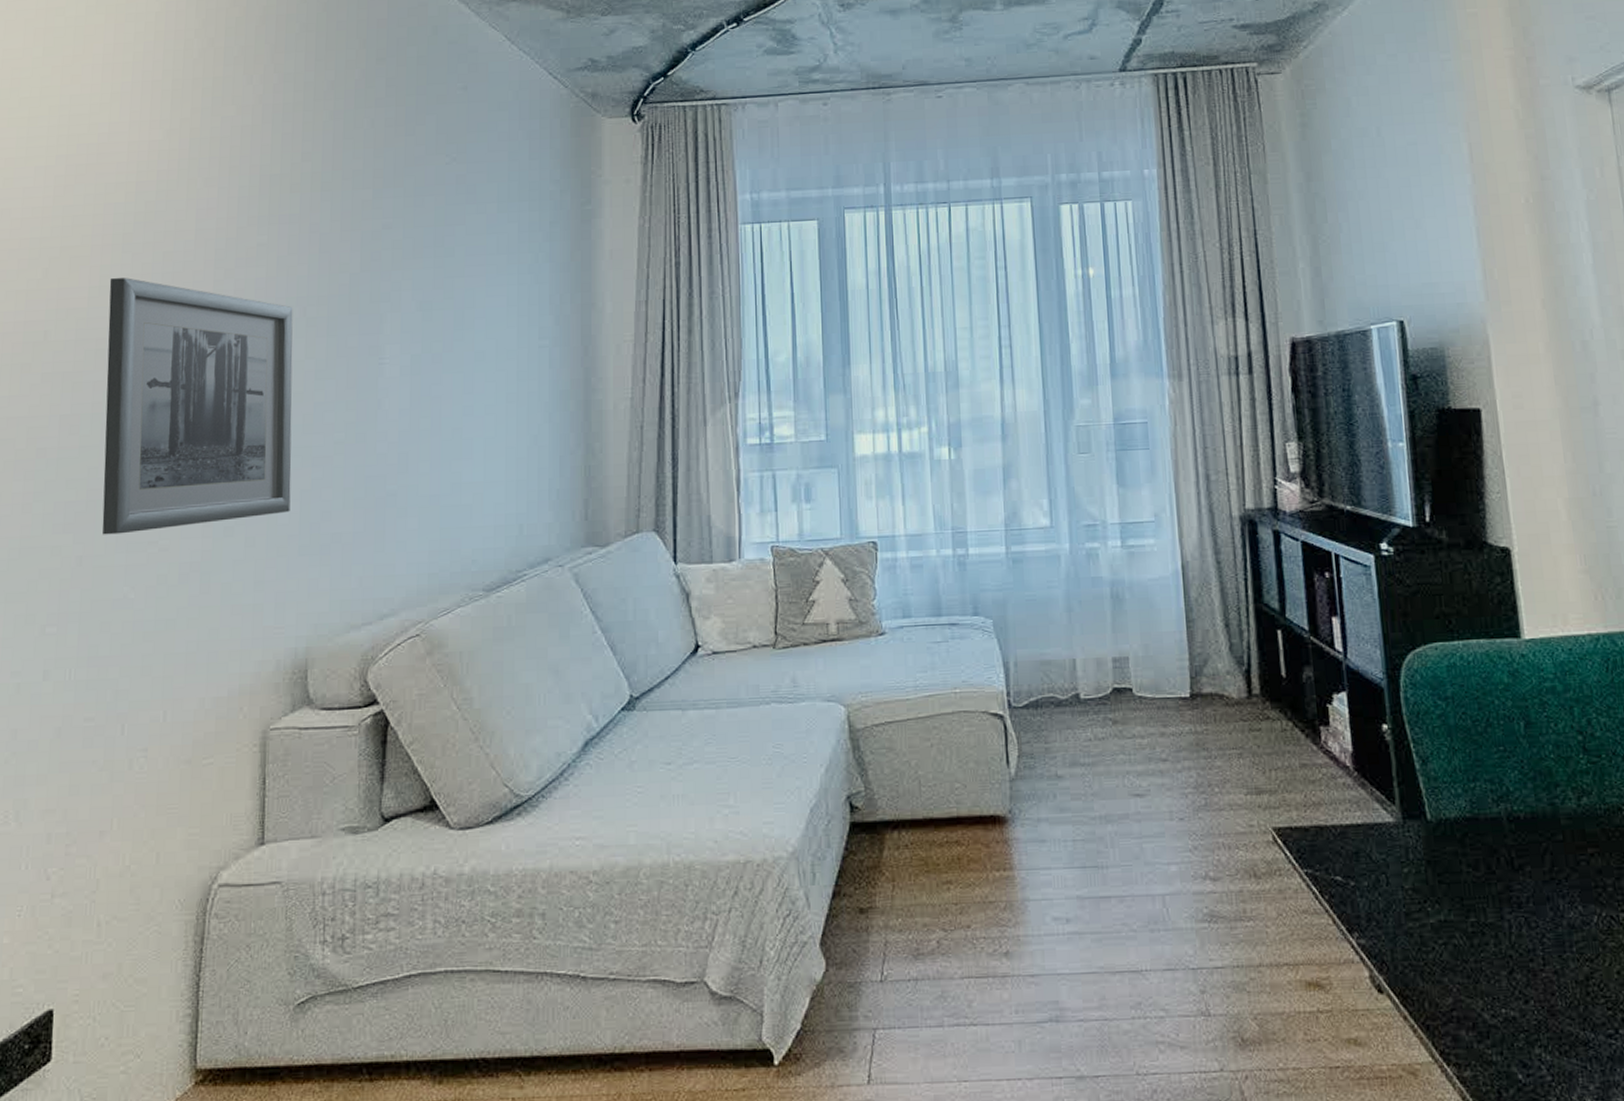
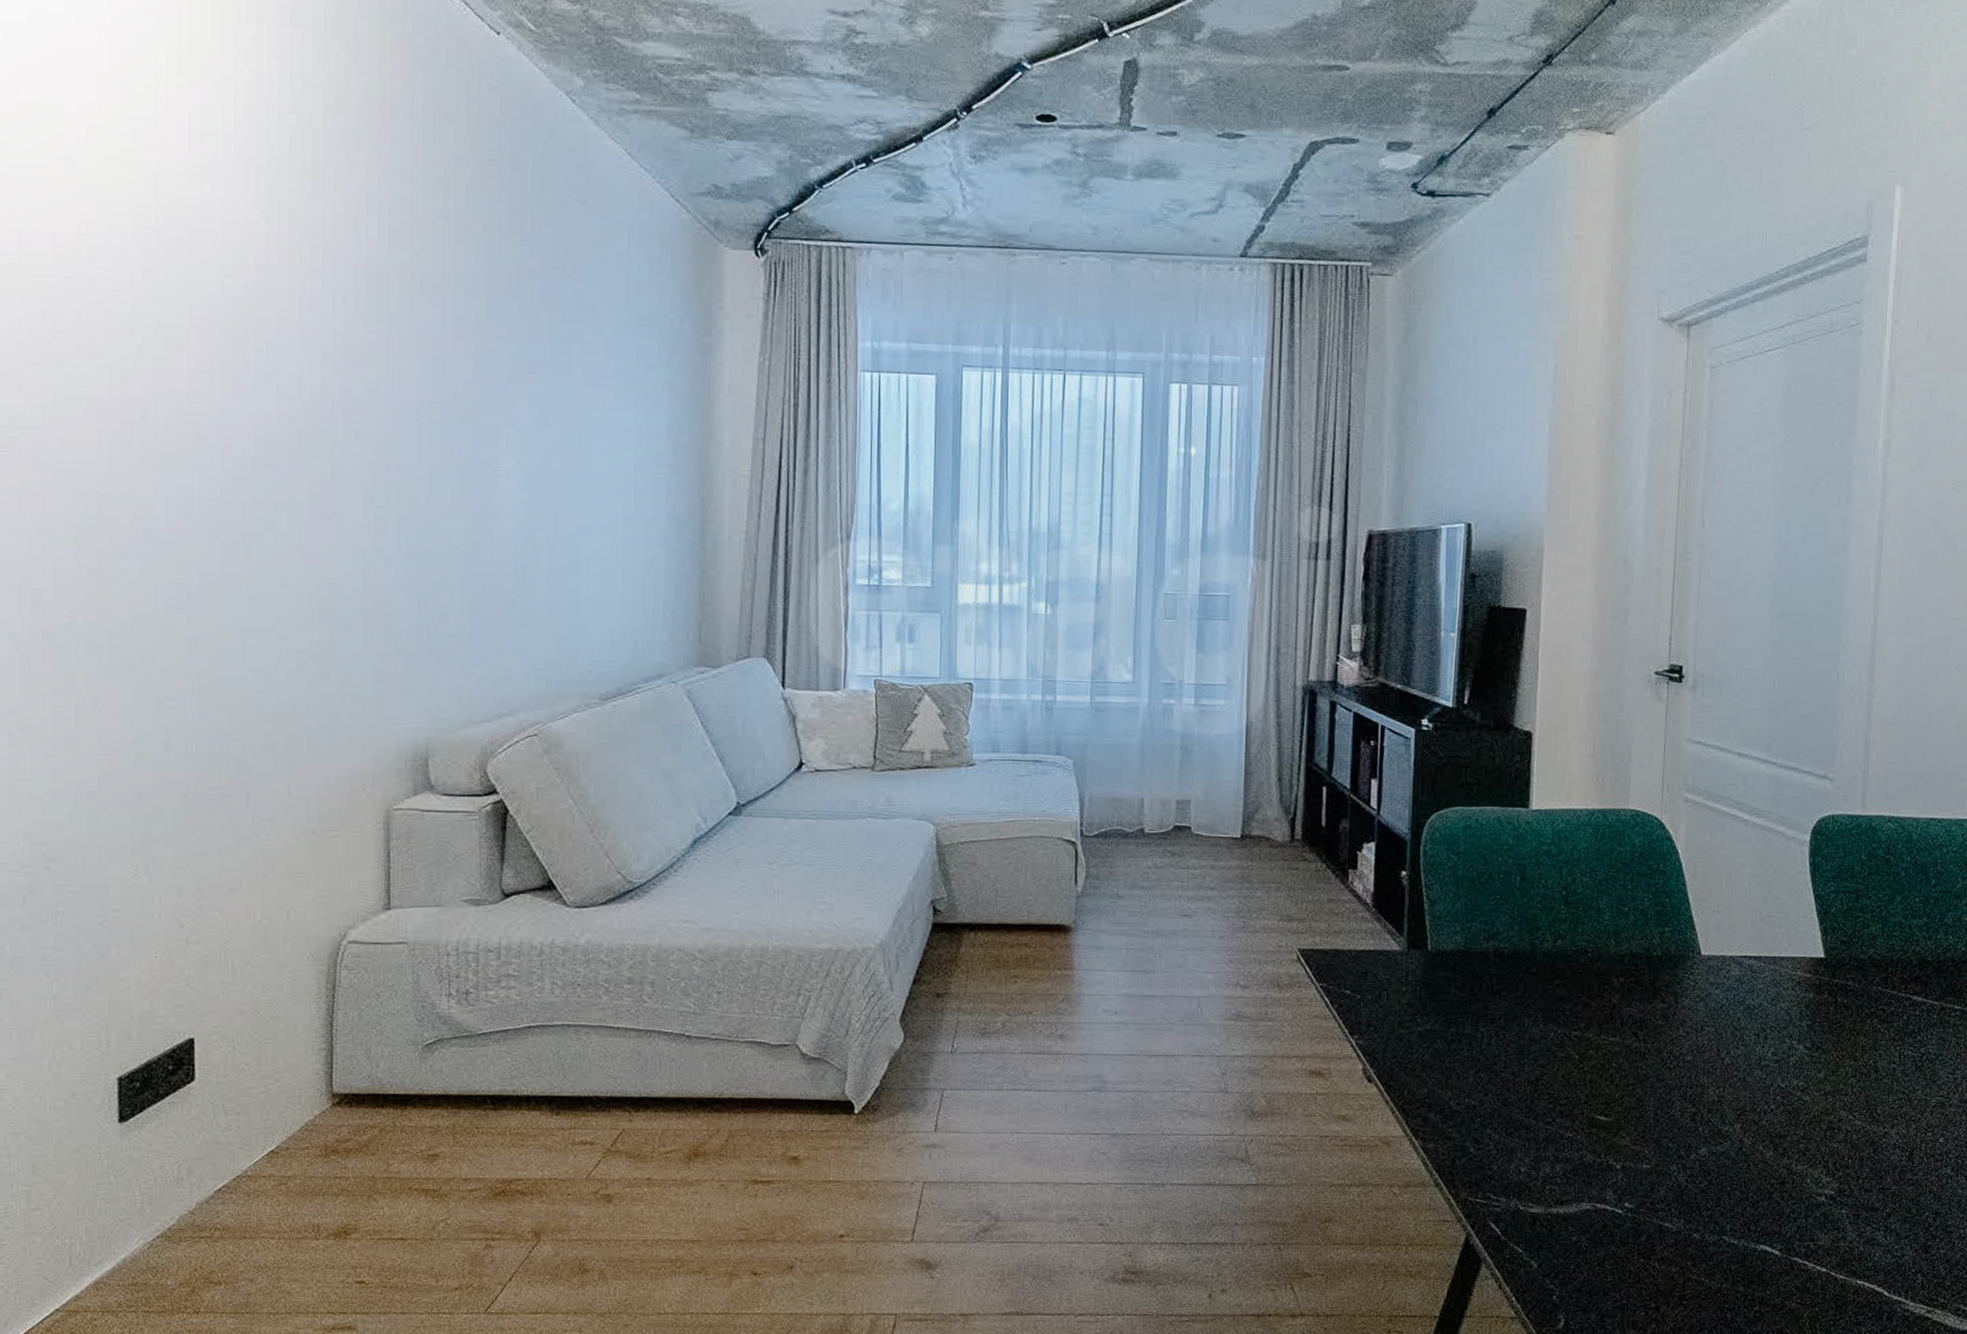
wall art: present [102,278,293,535] -> none [210,363,408,619]

